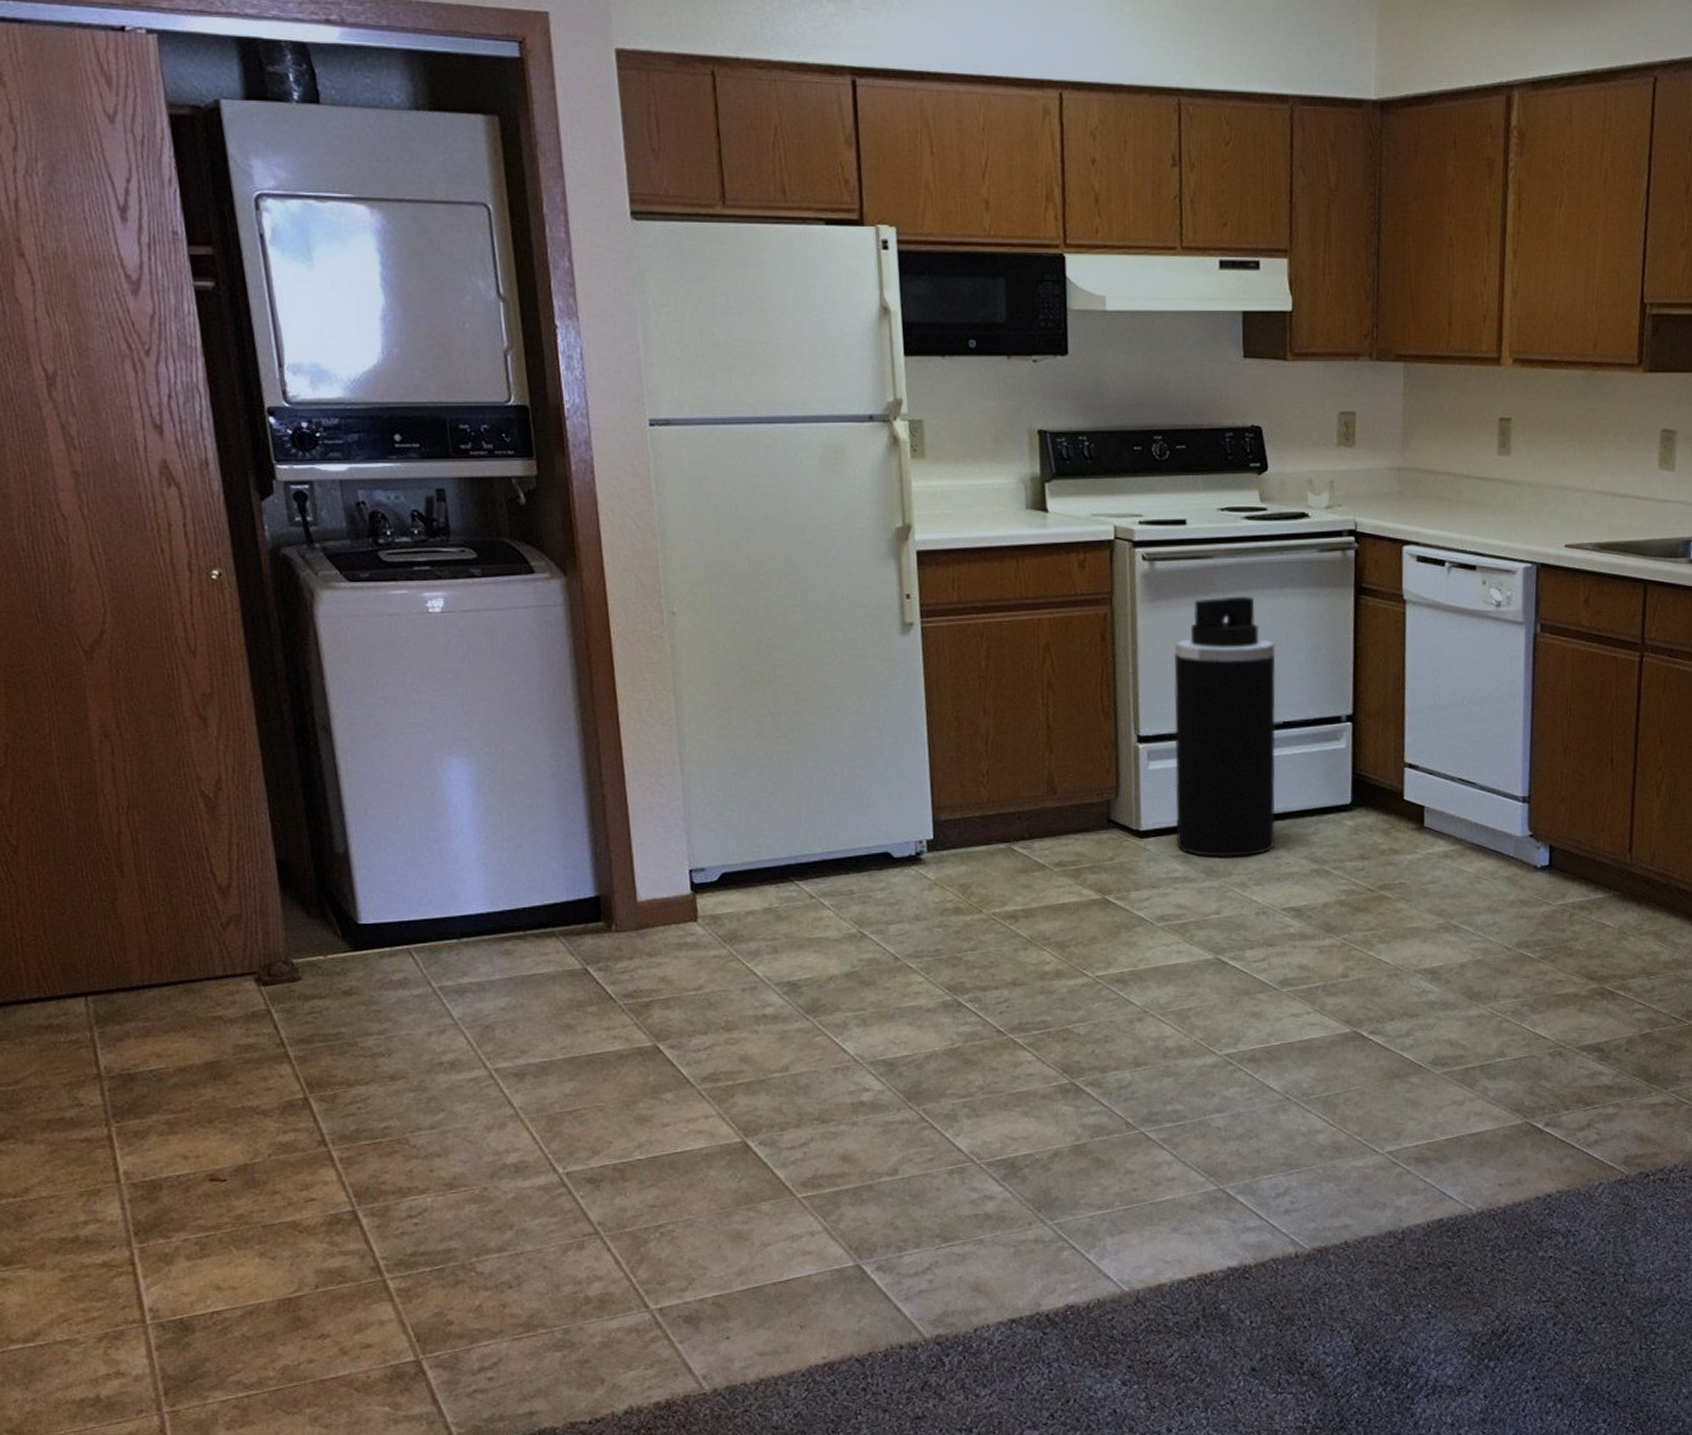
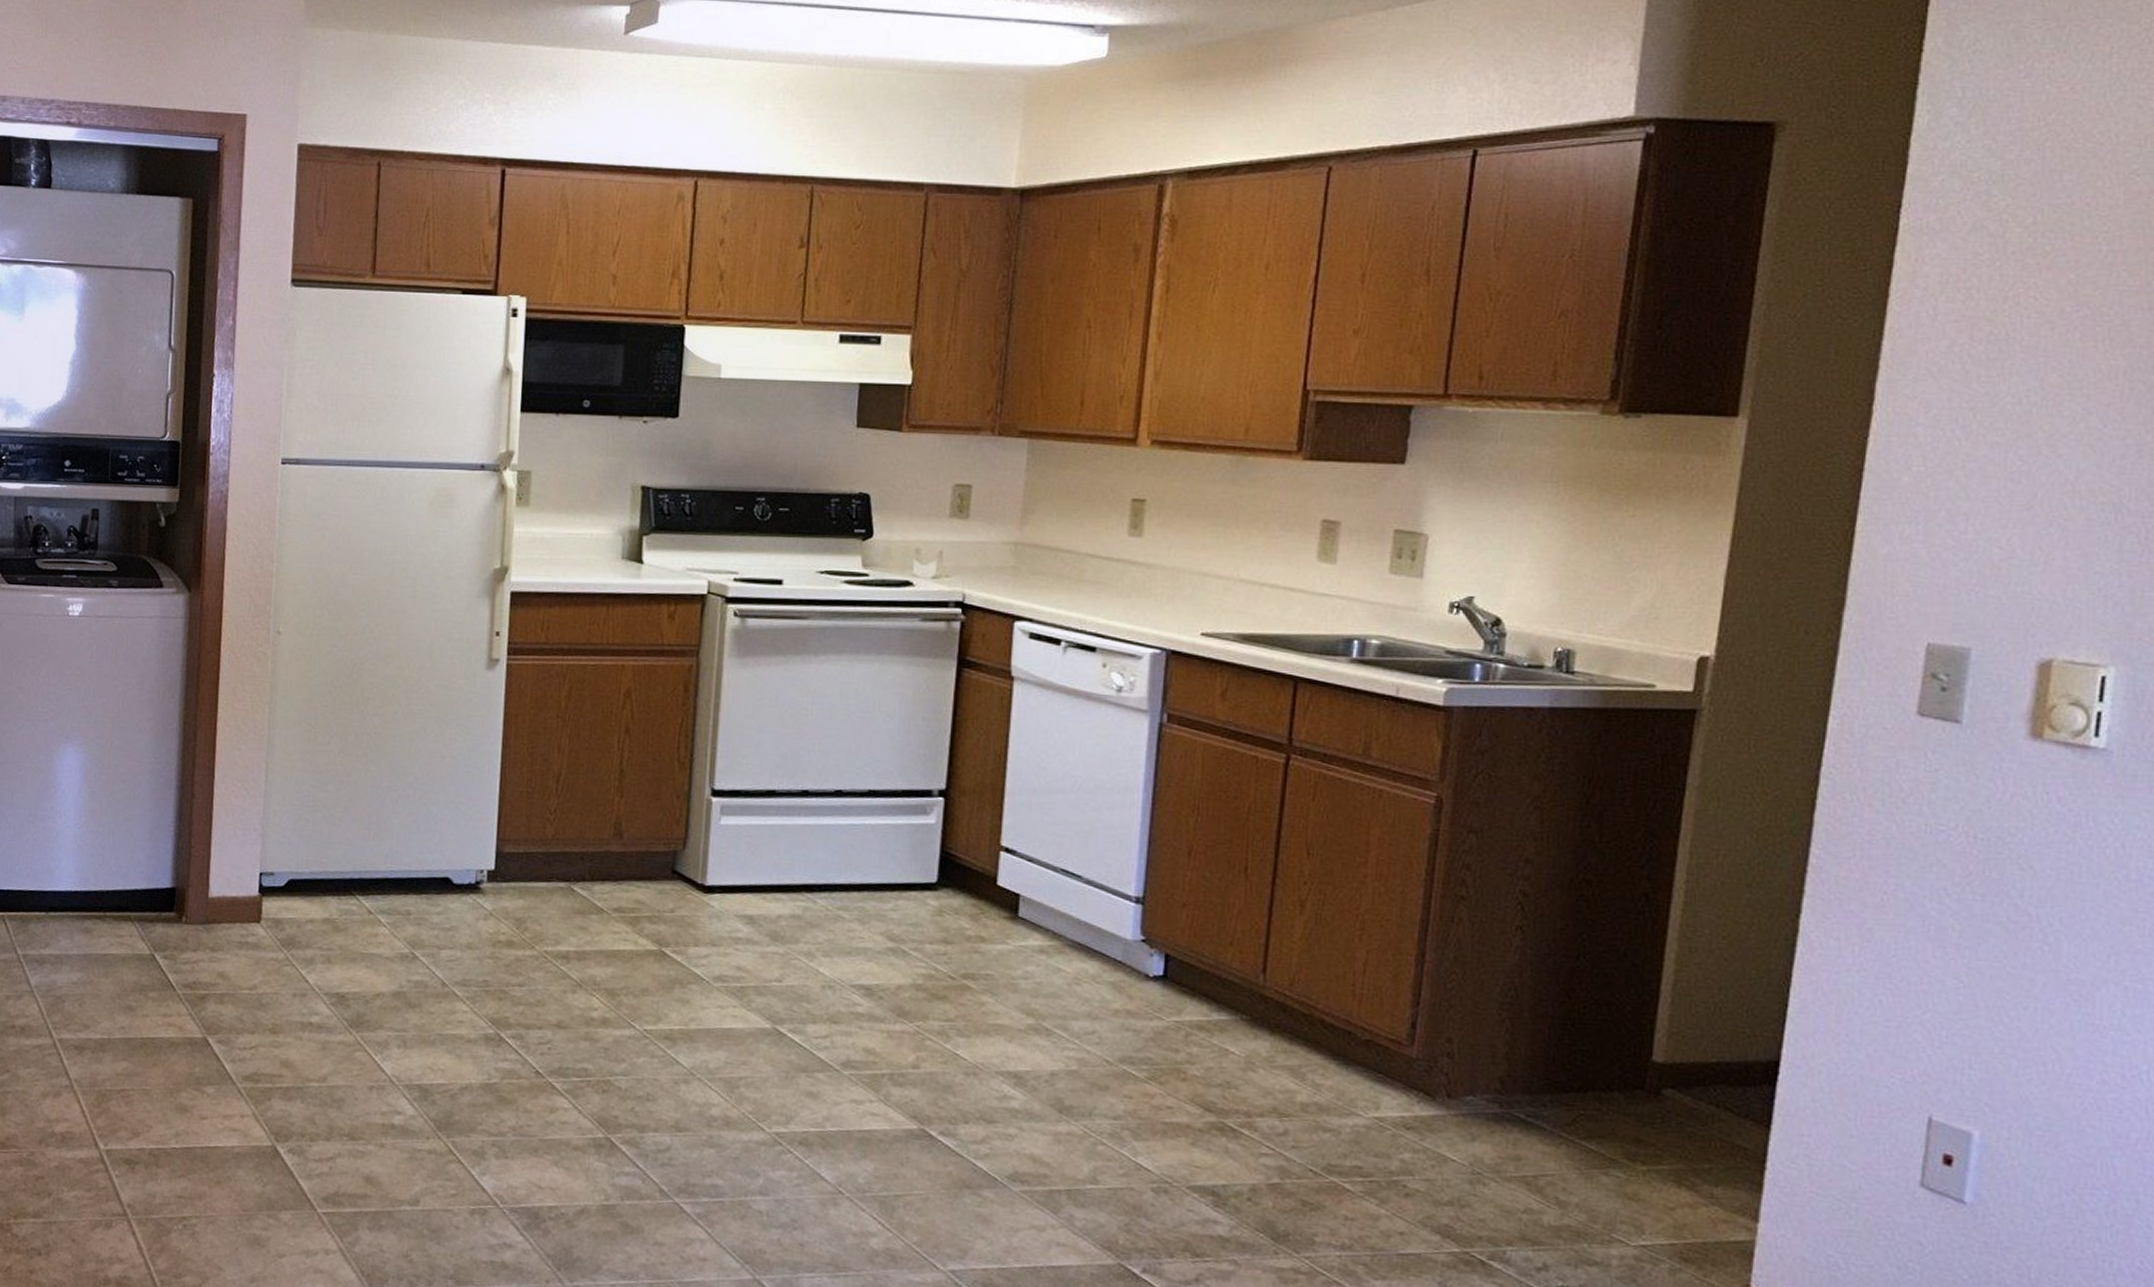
trash can: present [1173,596,1276,857] -> none [743,658,866,925]

